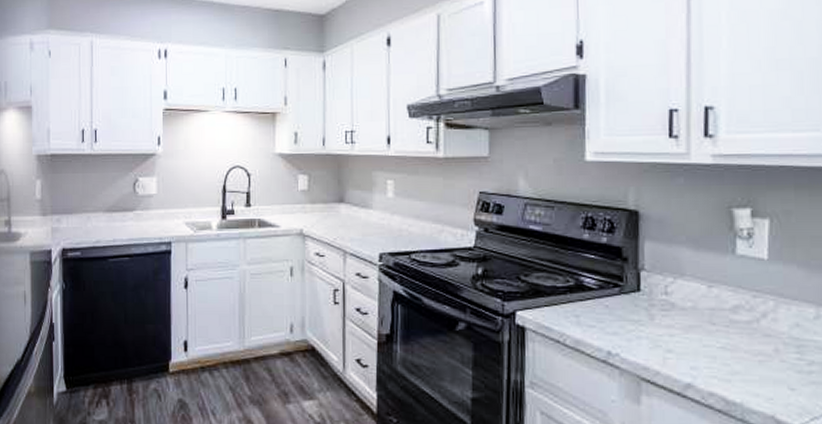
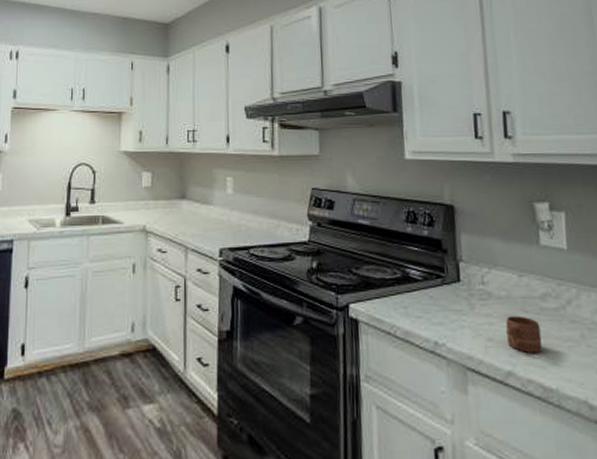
mug: none [687,327,729,366] -> present [505,316,543,353]

